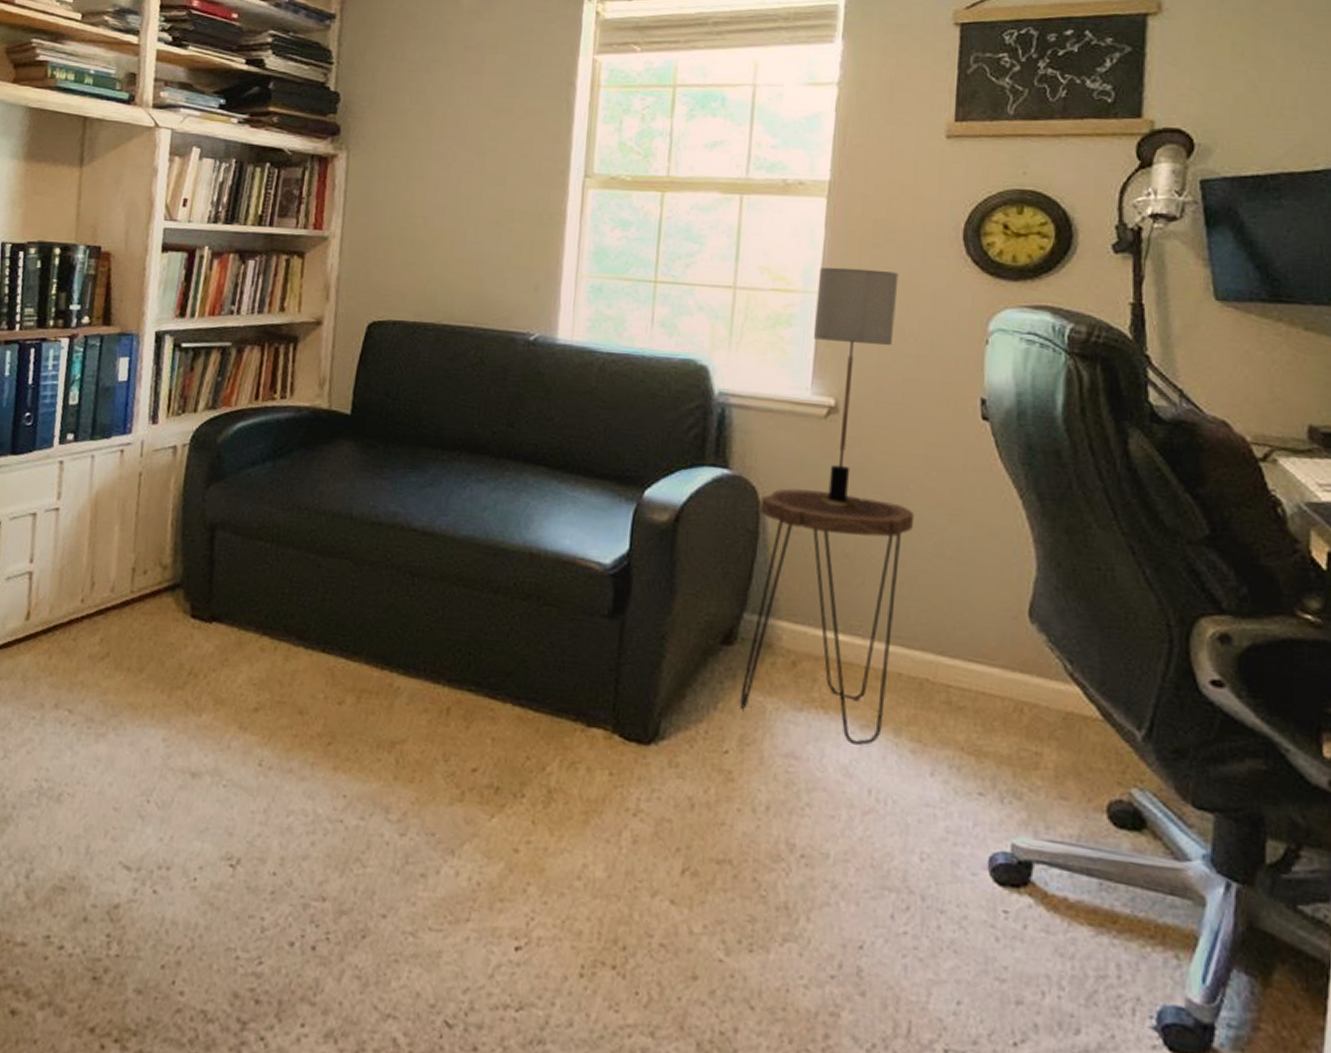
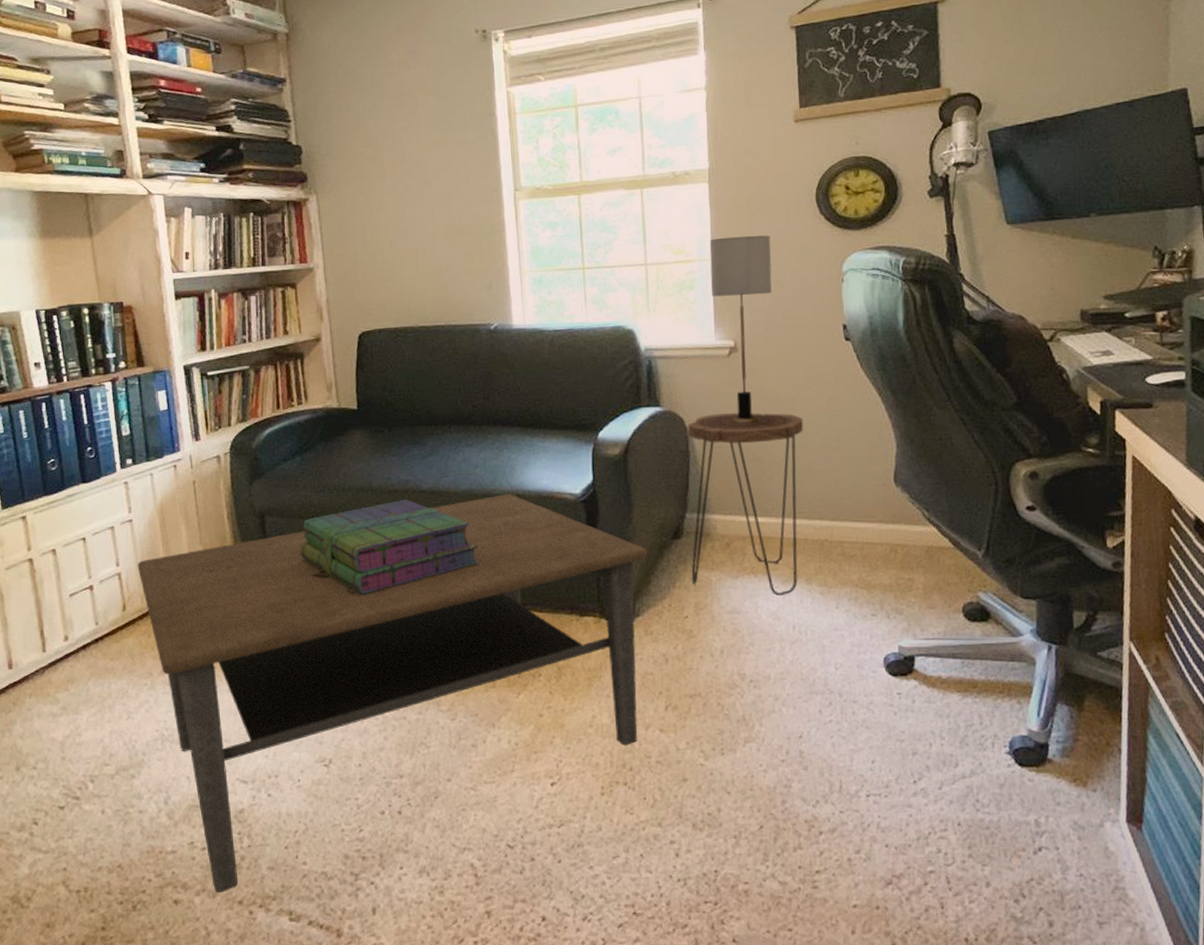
coffee table: none [53,549,687,1013] -> present [137,494,648,894]
stack of books: none [249,536,470,650] -> present [299,499,480,595]

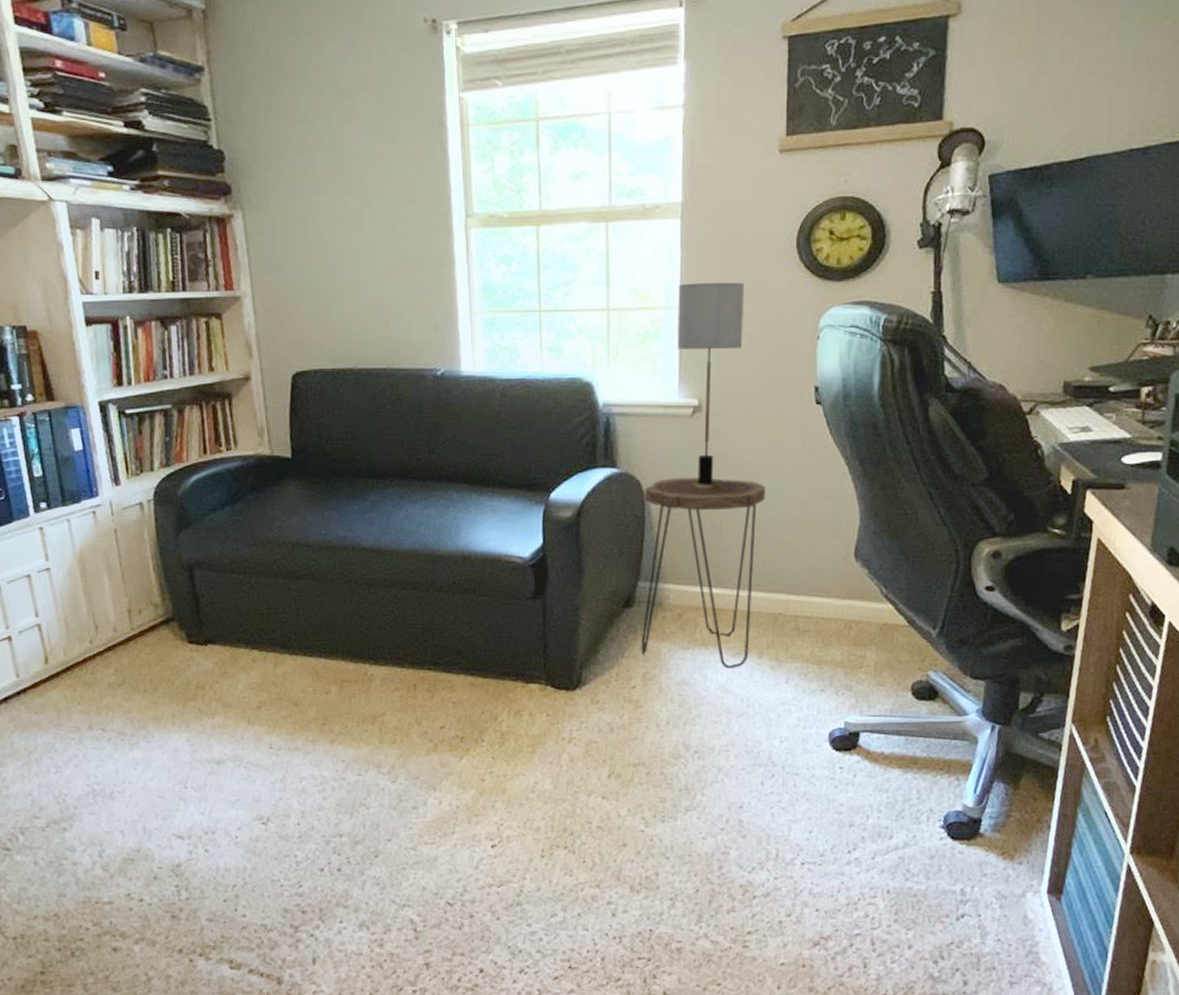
coffee table: present [137,494,648,894] -> none [58,555,597,943]
stack of books: present [299,499,480,595] -> none [231,557,423,655]

